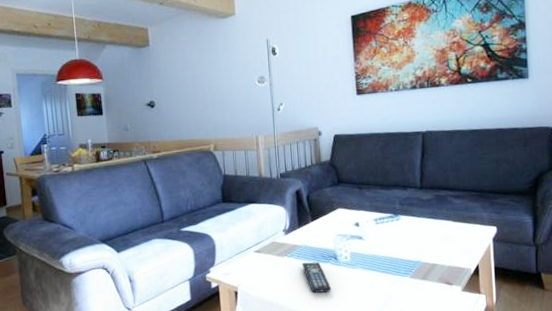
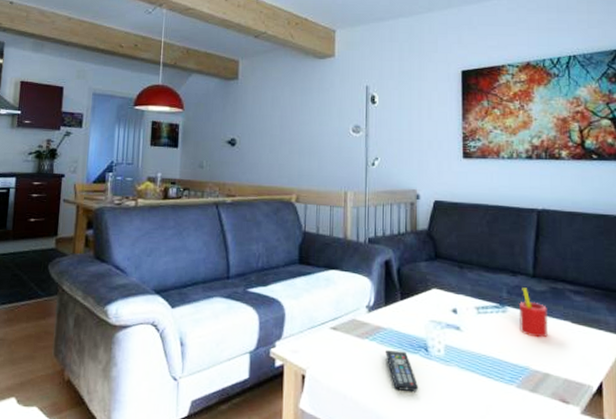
straw: none [409,198,435,237] -> present [518,287,549,338]

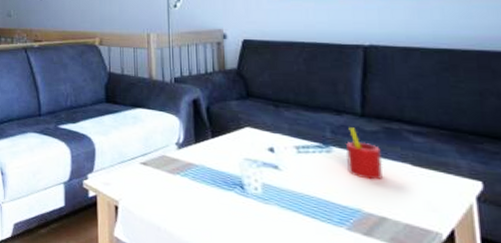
remote control: present [386,350,419,391] -> none [198,186,236,228]

